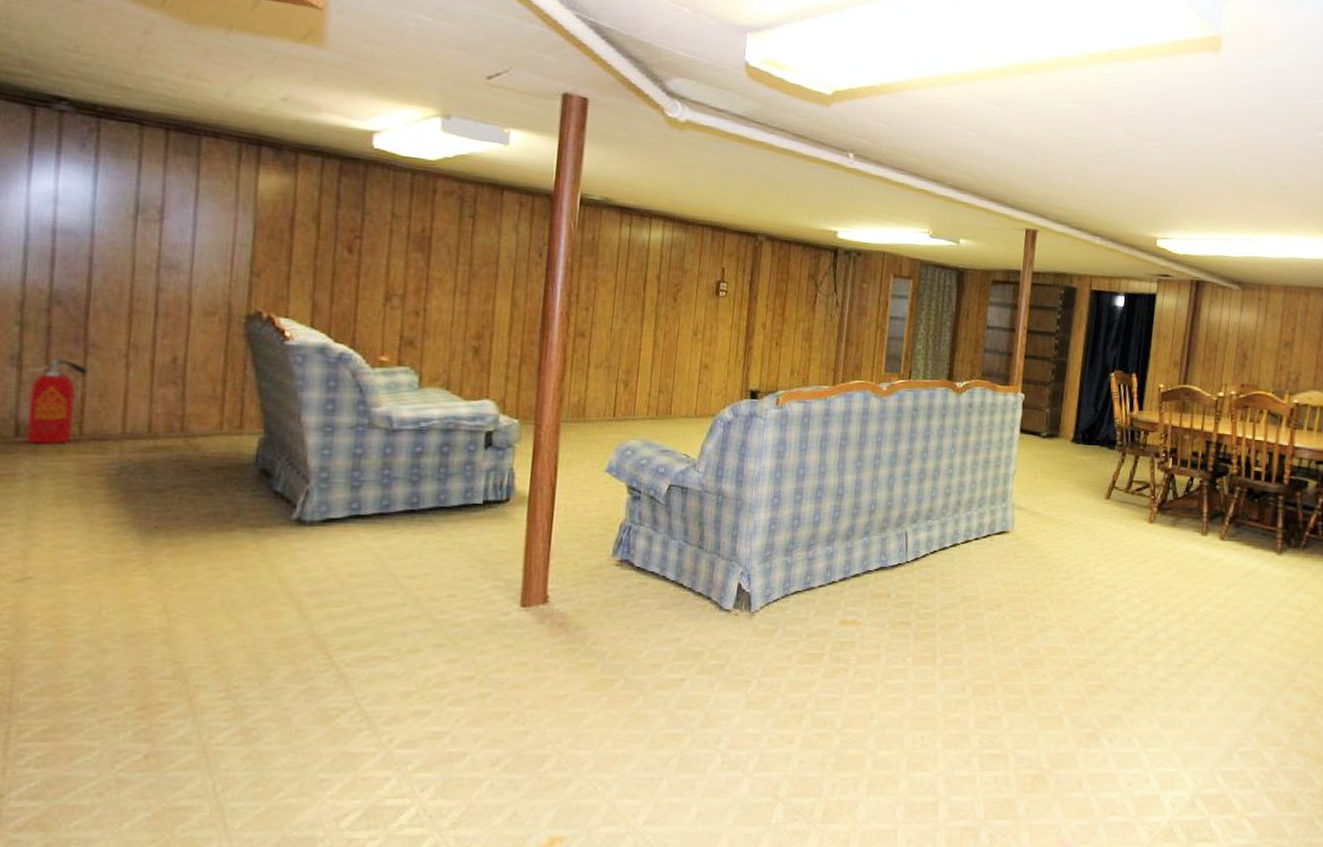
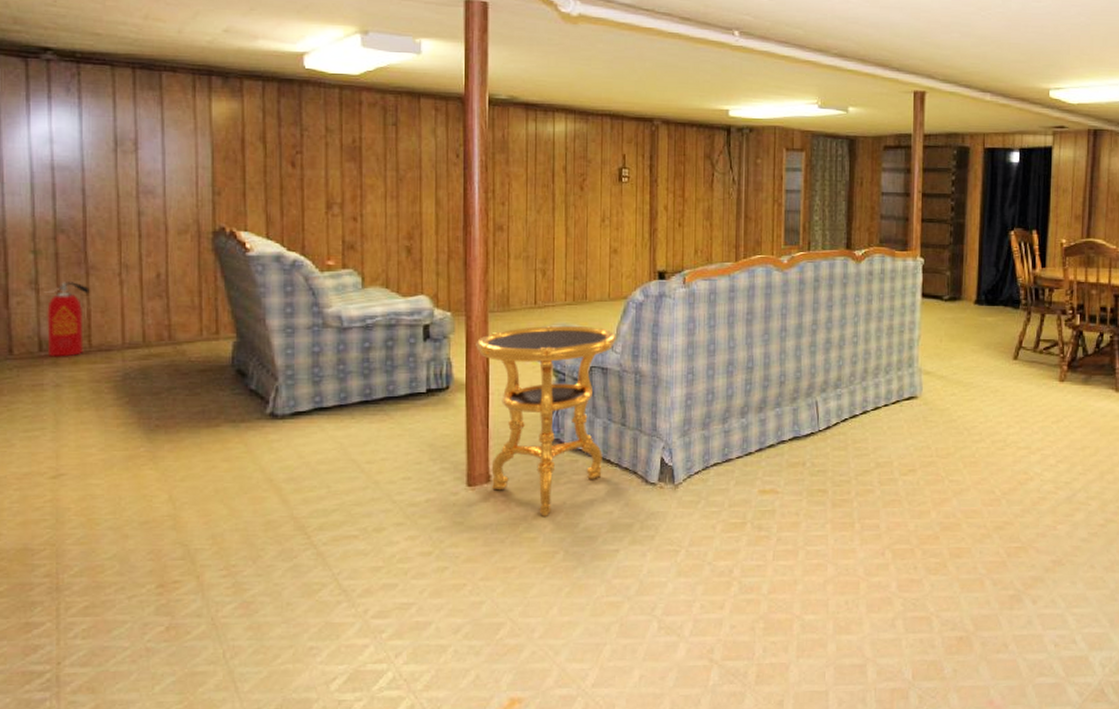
side table: none [543,439,700,642] -> present [476,325,616,516]

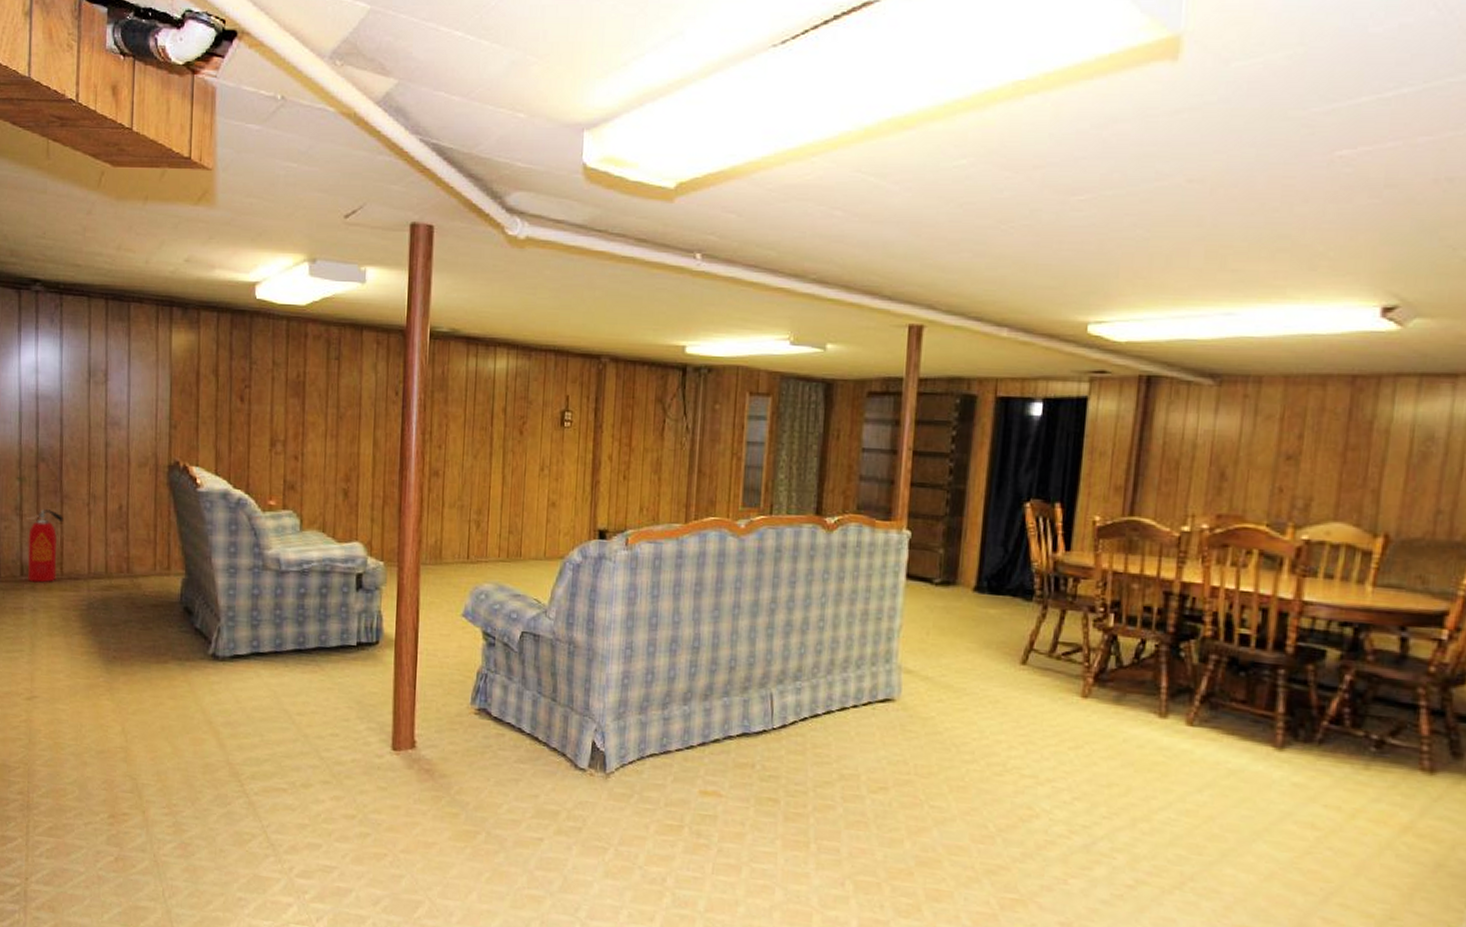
side table: present [476,325,616,516] -> none [406,583,551,792]

